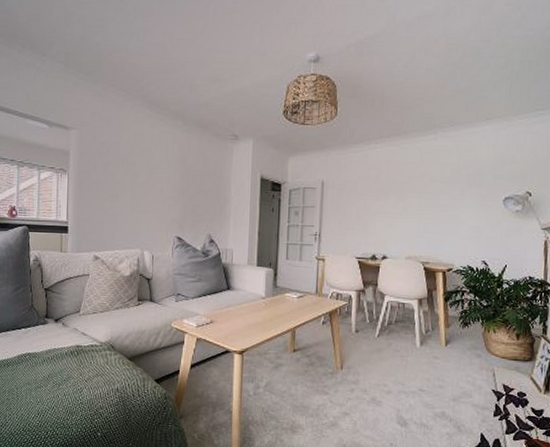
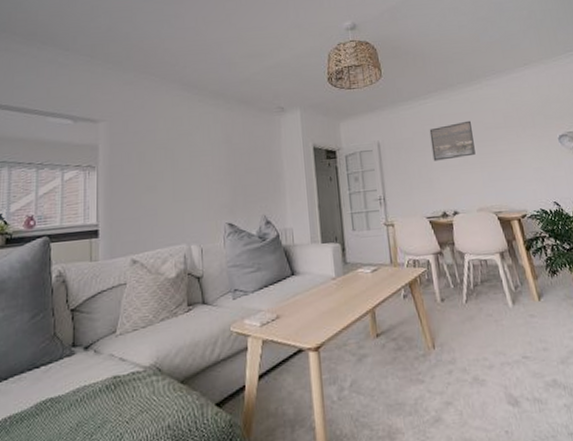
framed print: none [373,170,417,207] -> present [429,120,476,161]

